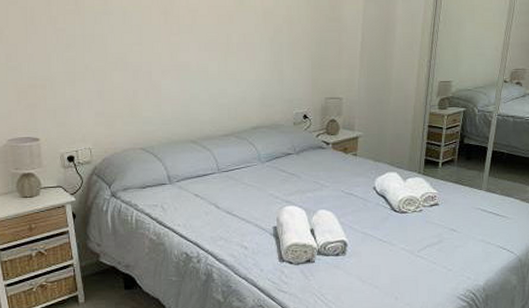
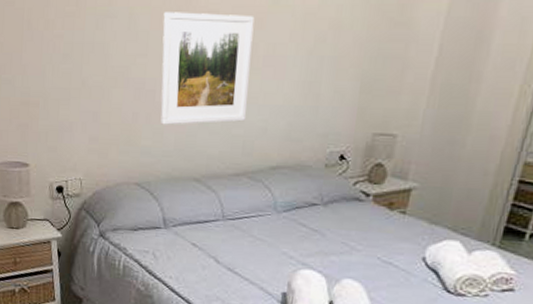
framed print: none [152,10,229,99] -> present [160,12,255,125]

